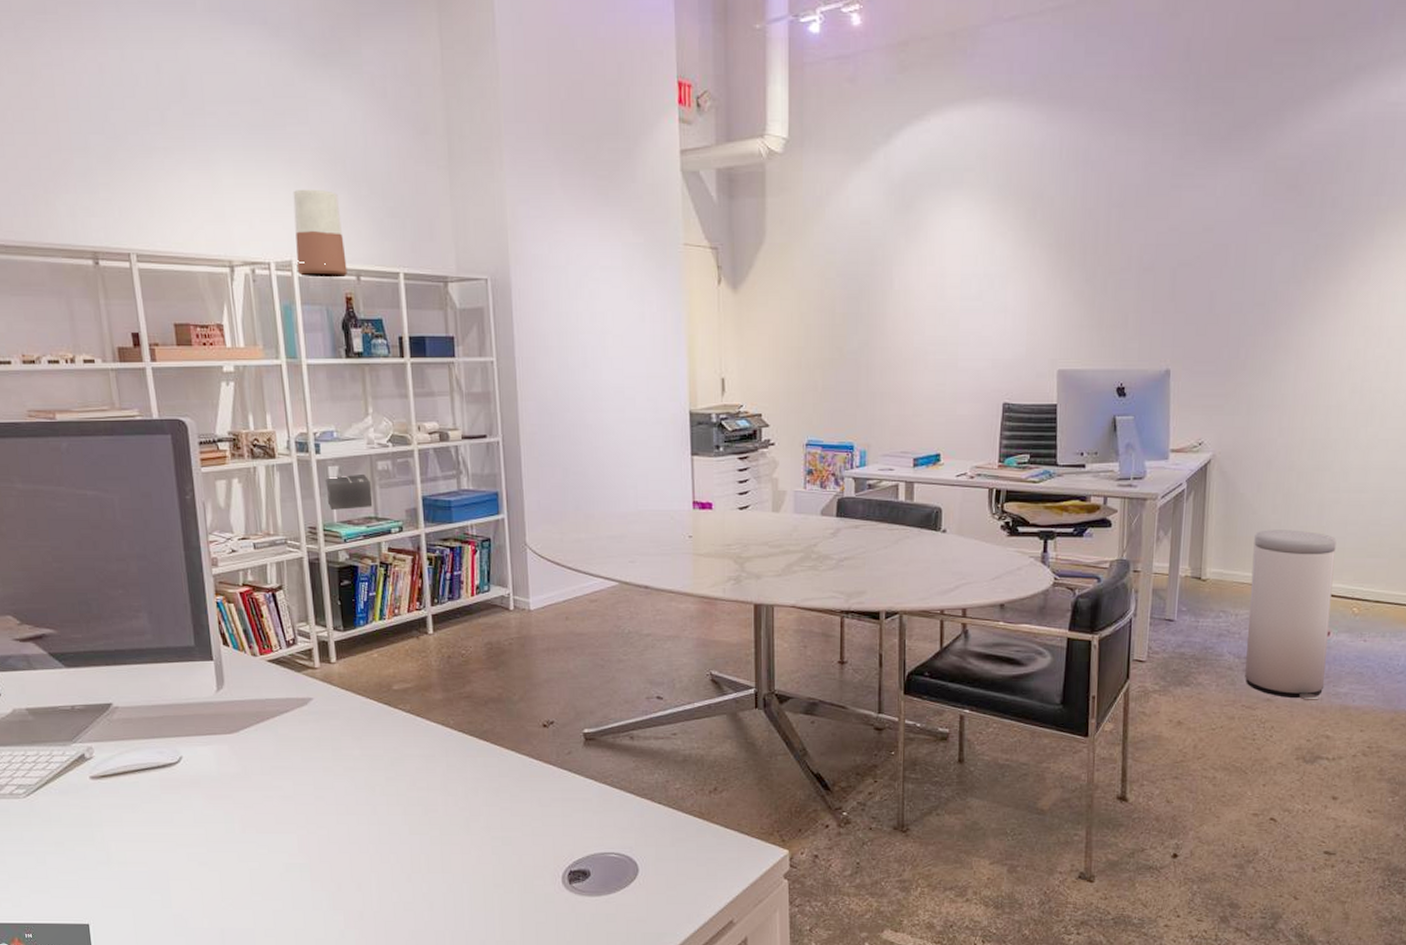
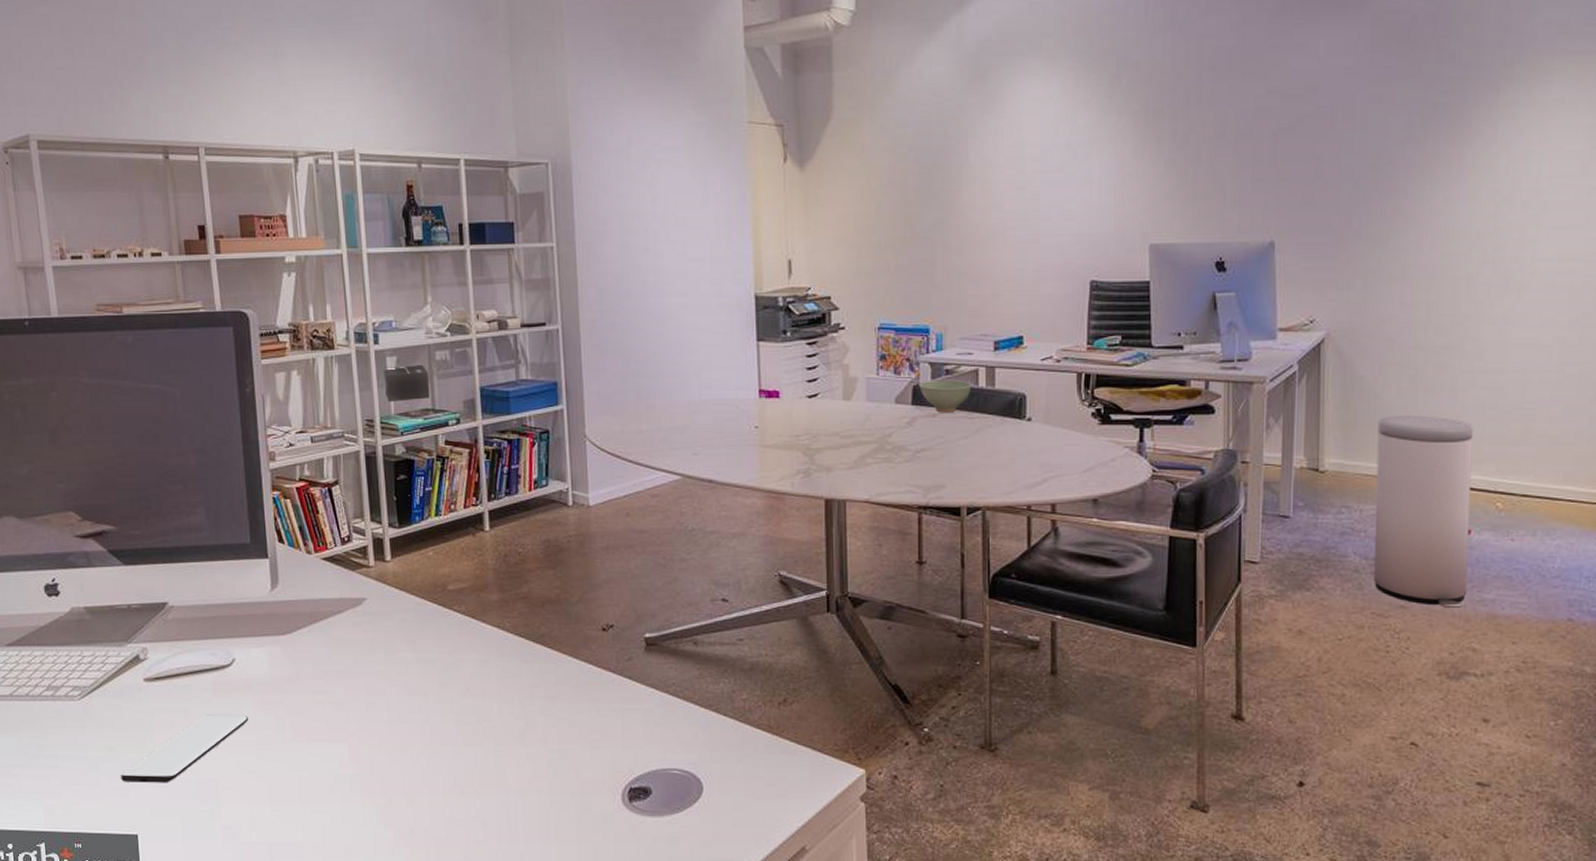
phone: none [70,809,197,875] -> present [121,714,248,783]
vase: present [292,189,347,278] -> none [356,78,409,166]
bowl: none [843,494,892,525] -> present [919,380,972,413]

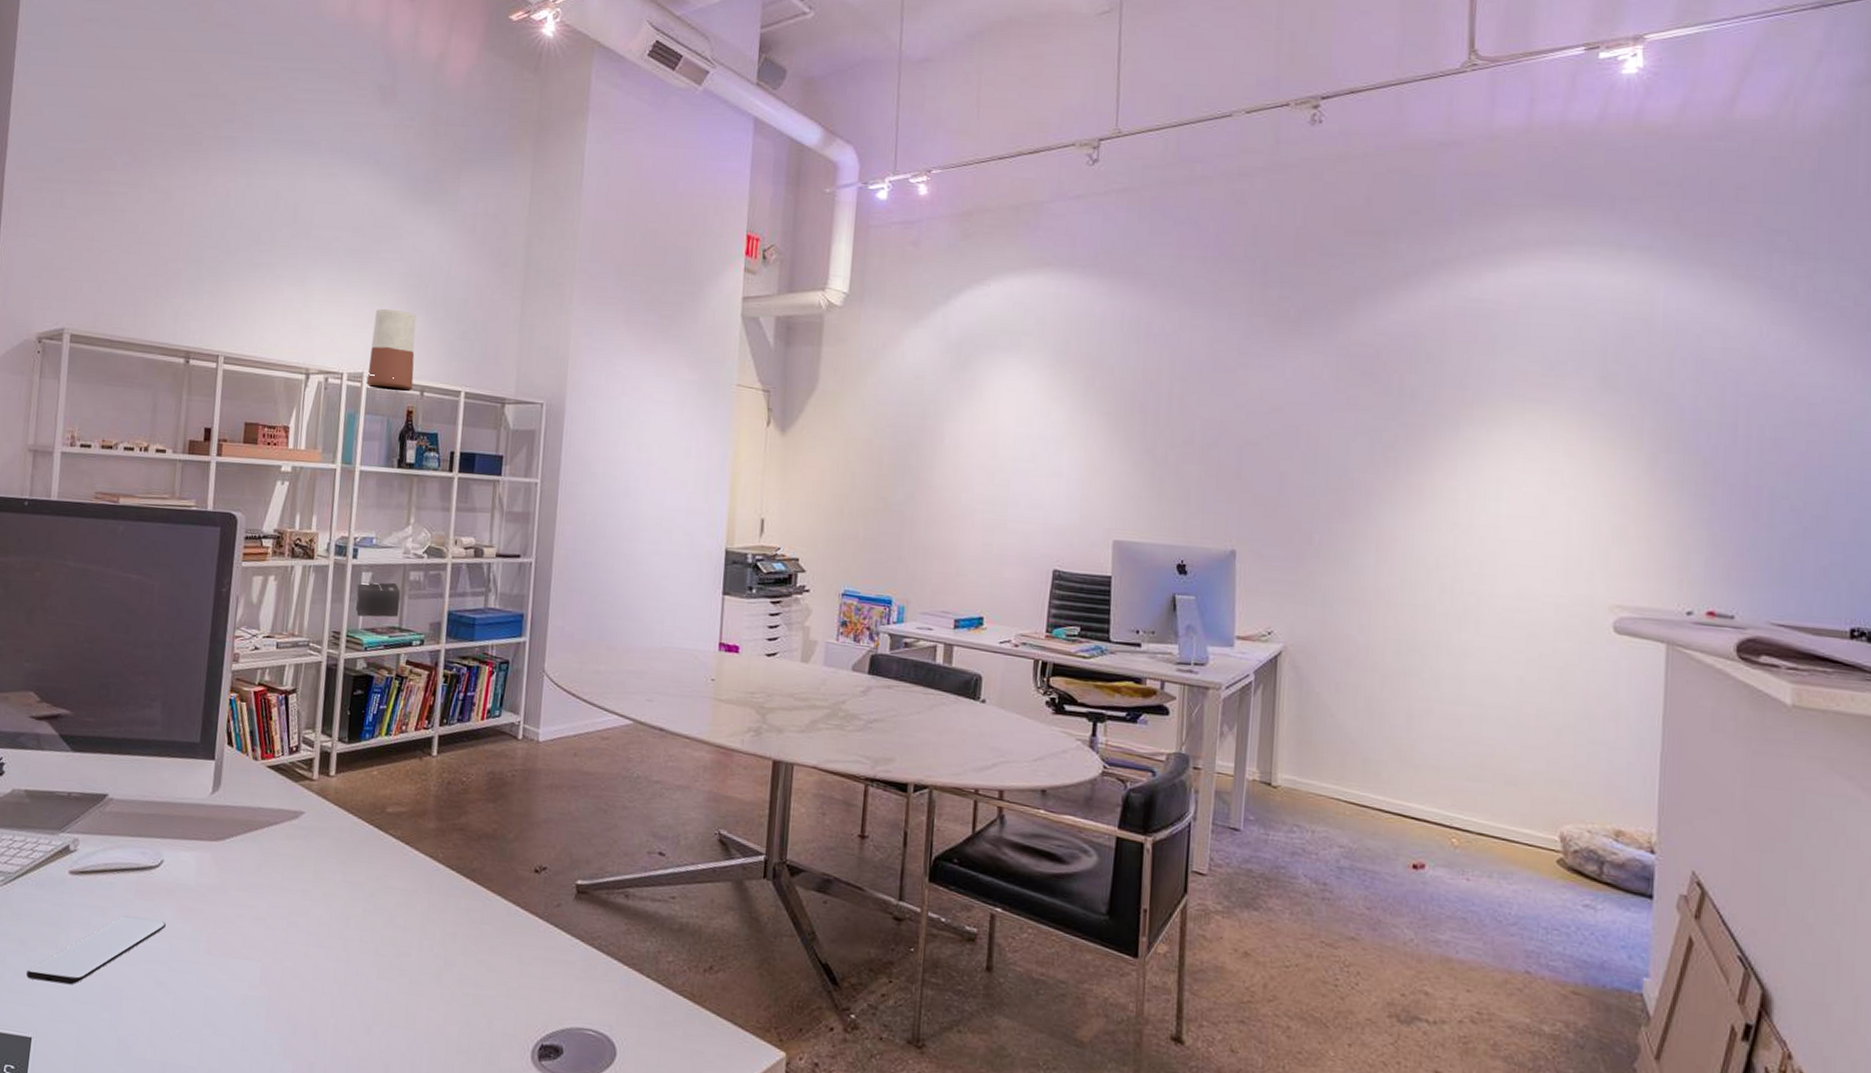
vase: none [356,78,409,166] -> present [367,308,416,392]
bowl: present [919,380,972,413] -> none [877,651,930,686]
pedal bin: present [1374,415,1473,609] -> none [1324,736,1429,947]

